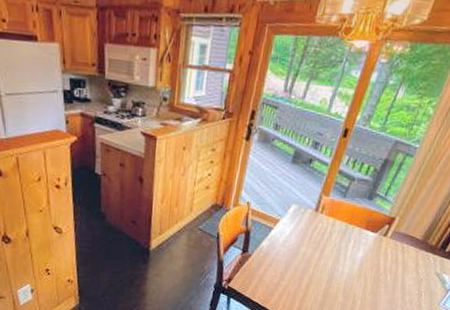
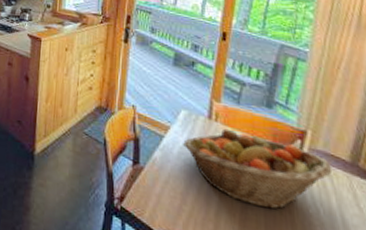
fruit basket: none [289,219,407,279] -> present [183,128,333,210]

